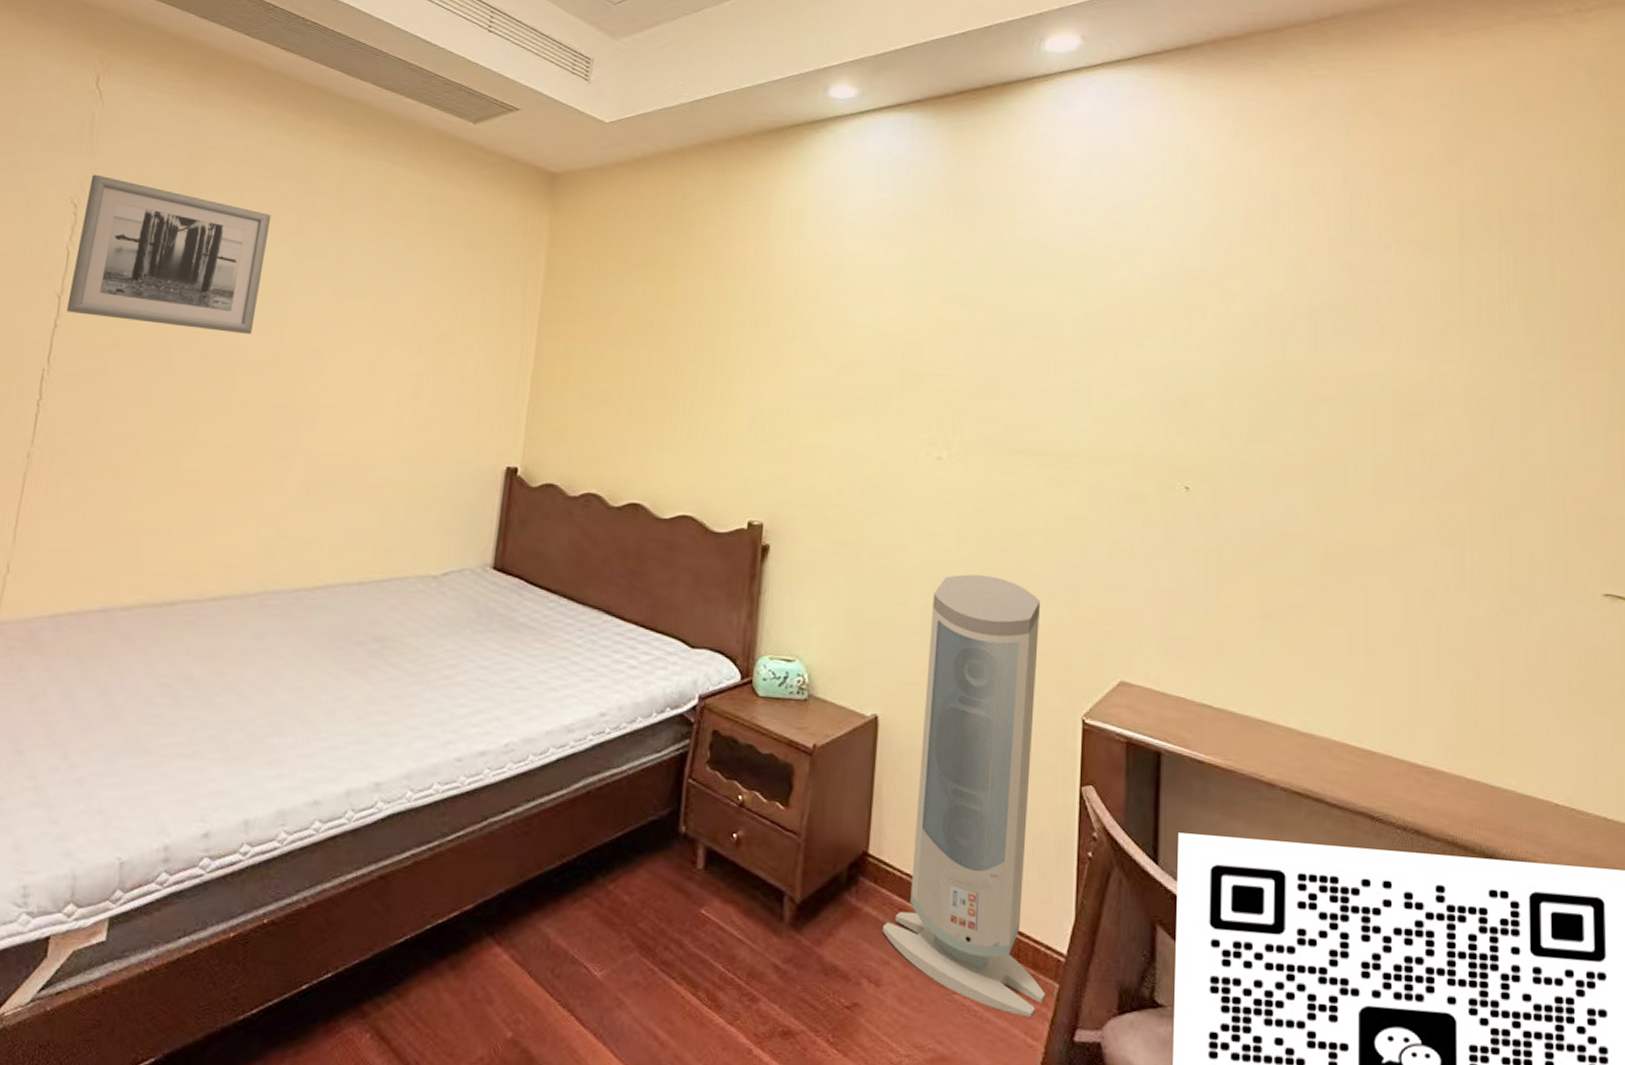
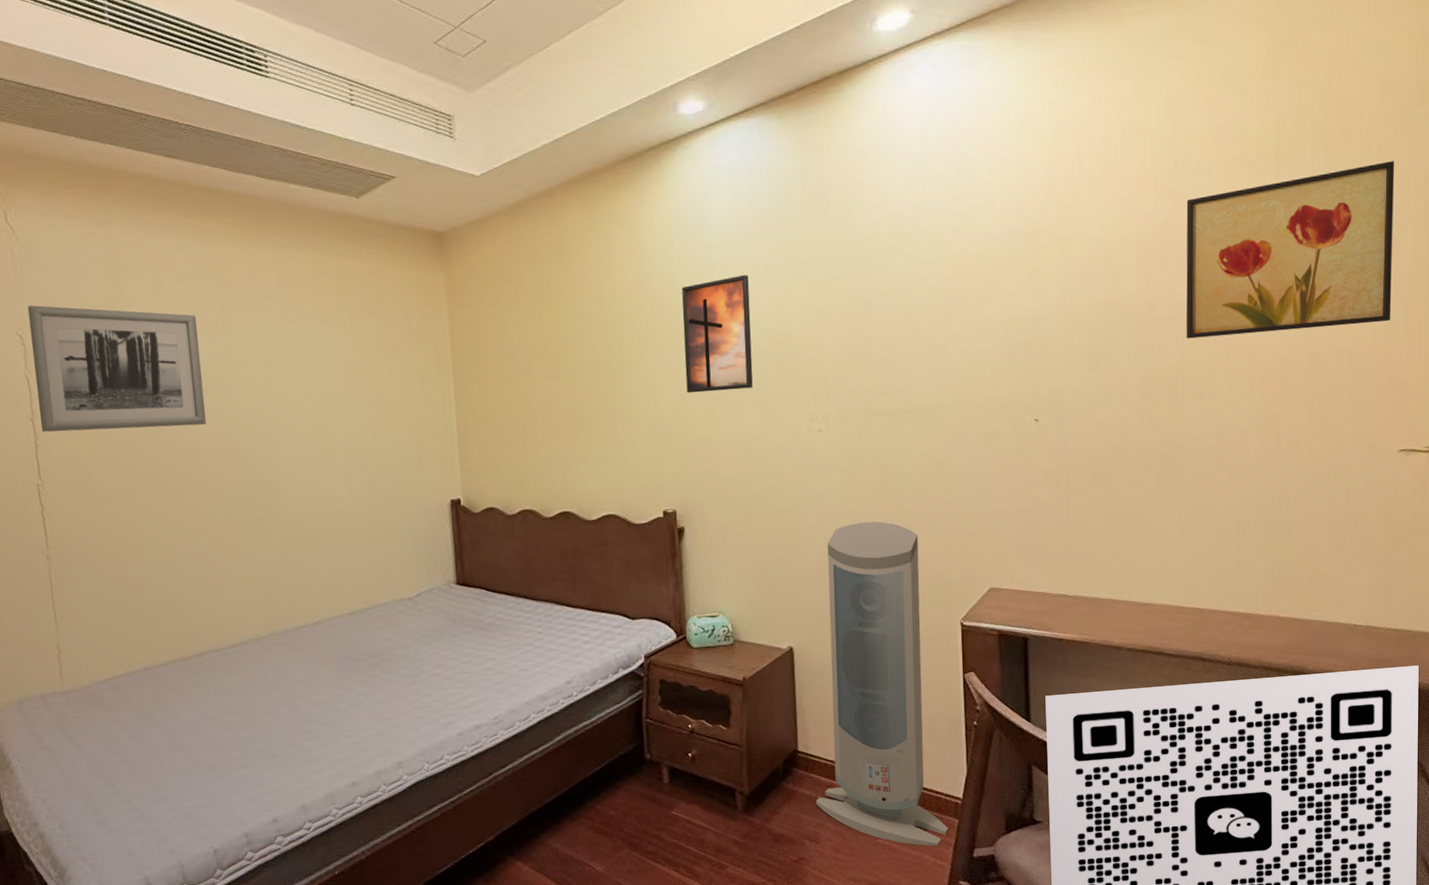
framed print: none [795,271,881,397] -> present [682,274,753,394]
wall art: none [1359,269,1590,443] -> present [1186,161,1395,339]

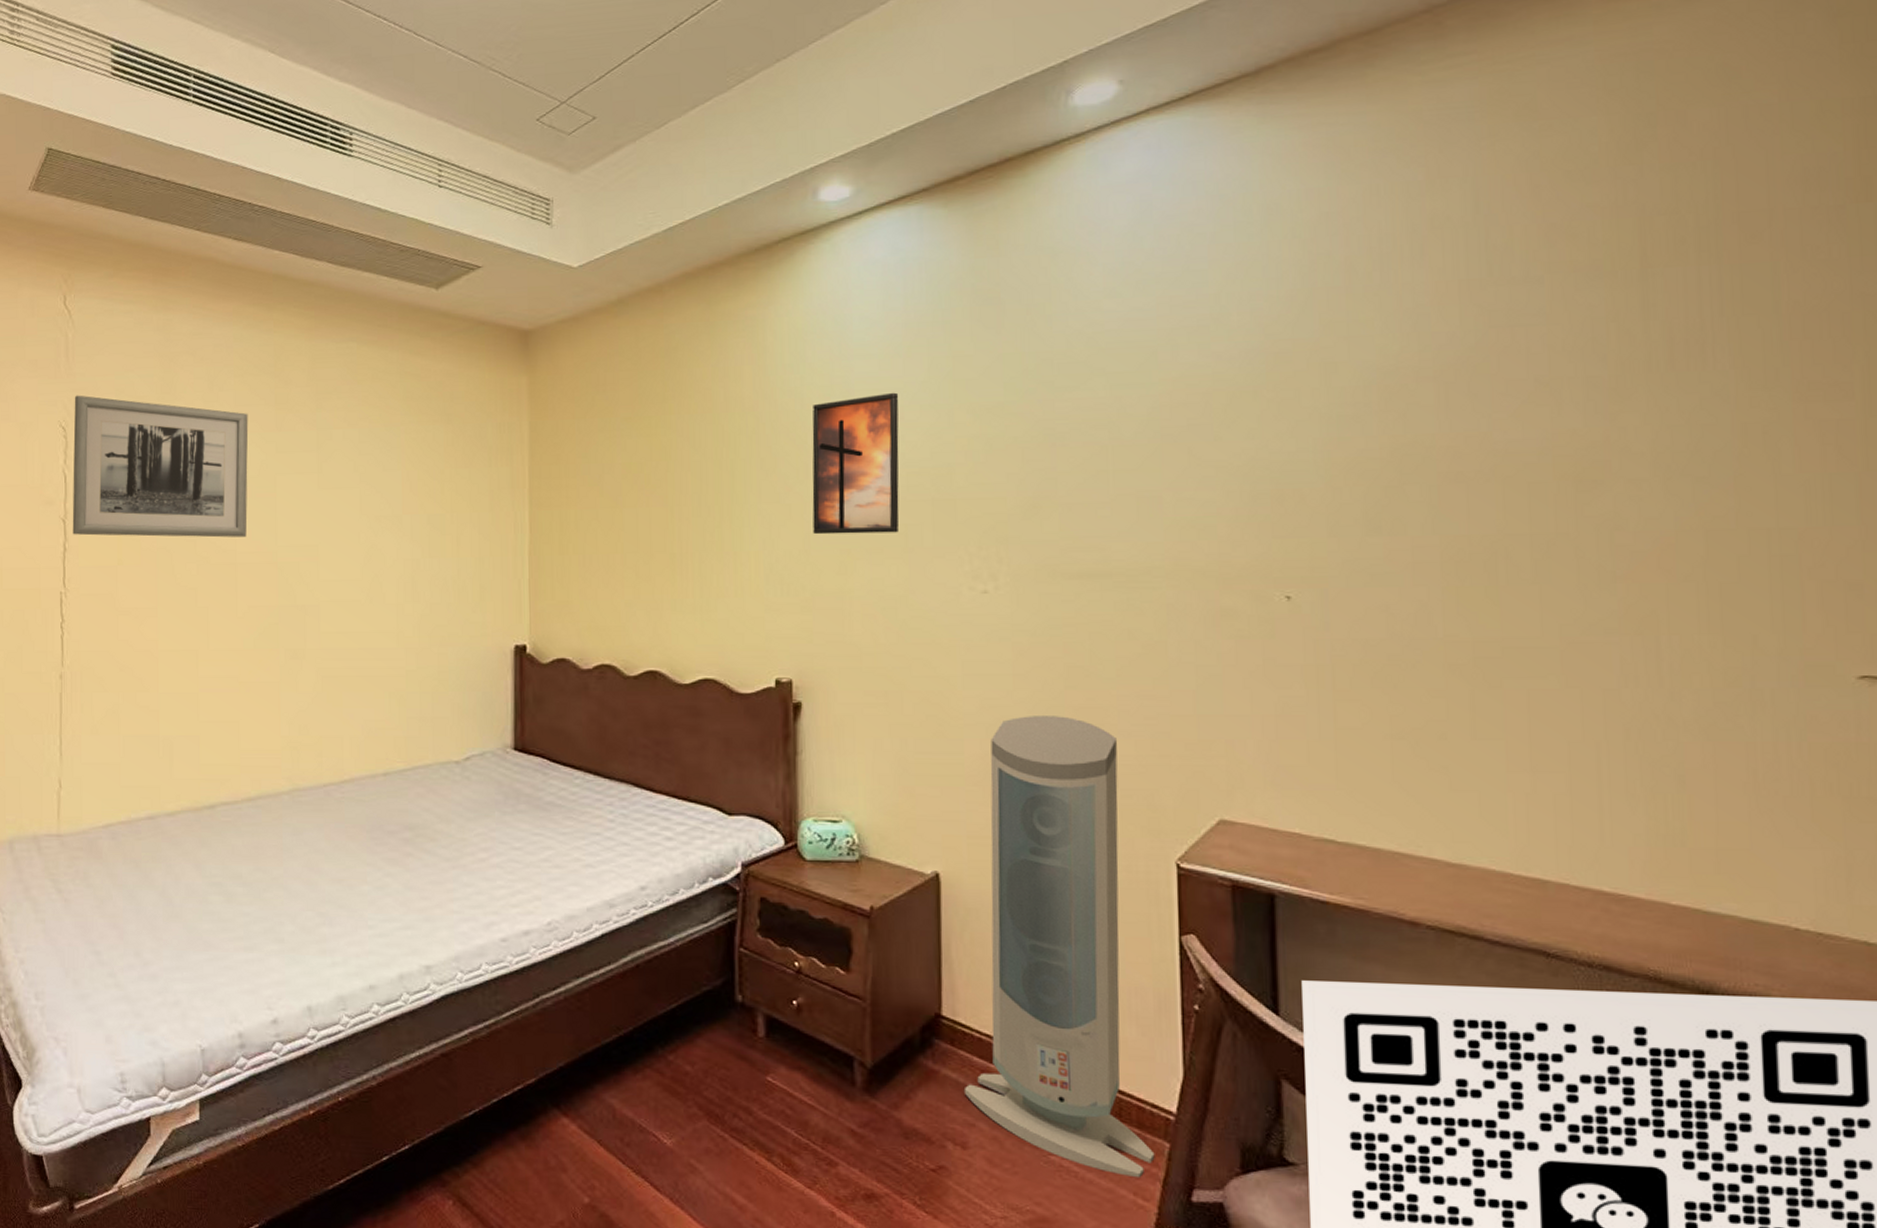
wall art: present [1186,161,1395,339] -> none [1506,273,1835,501]

